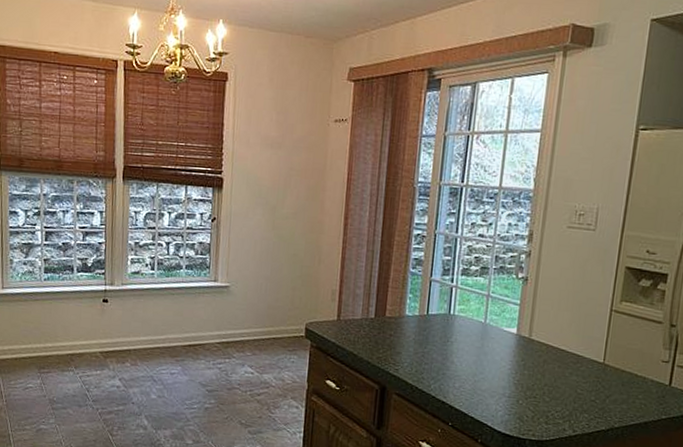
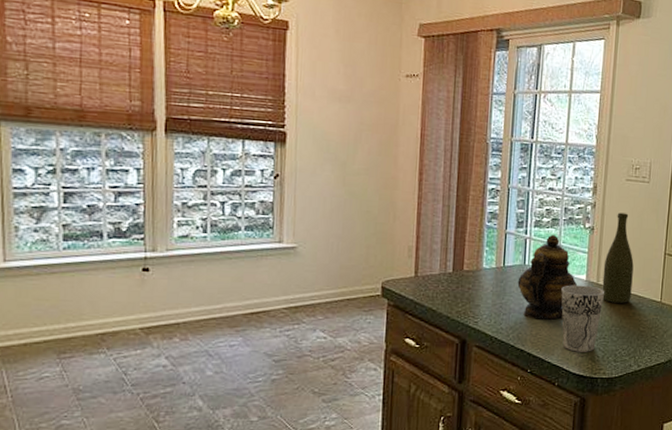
teapot: none [441,283,507,374] -> present [517,234,578,320]
cup: none [487,338,538,411] -> present [561,285,605,352]
bottle: none [534,263,573,362] -> present [602,213,634,303]

